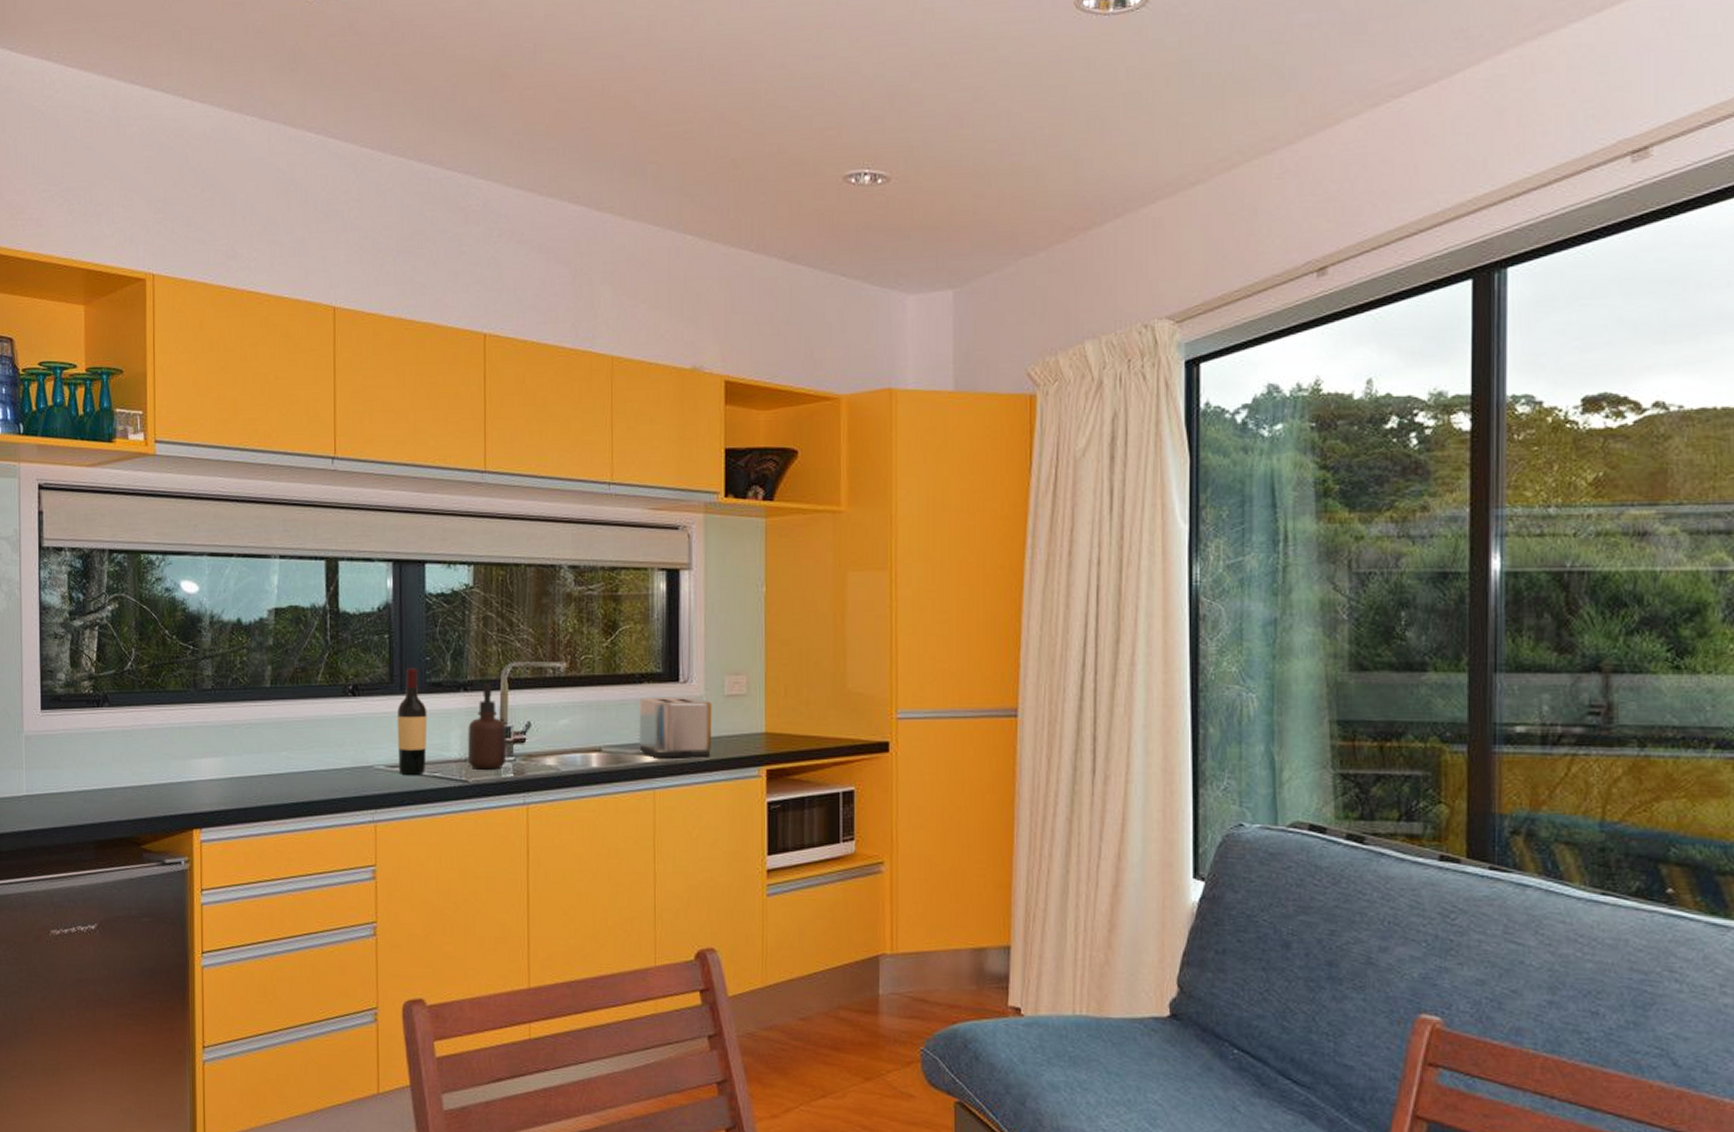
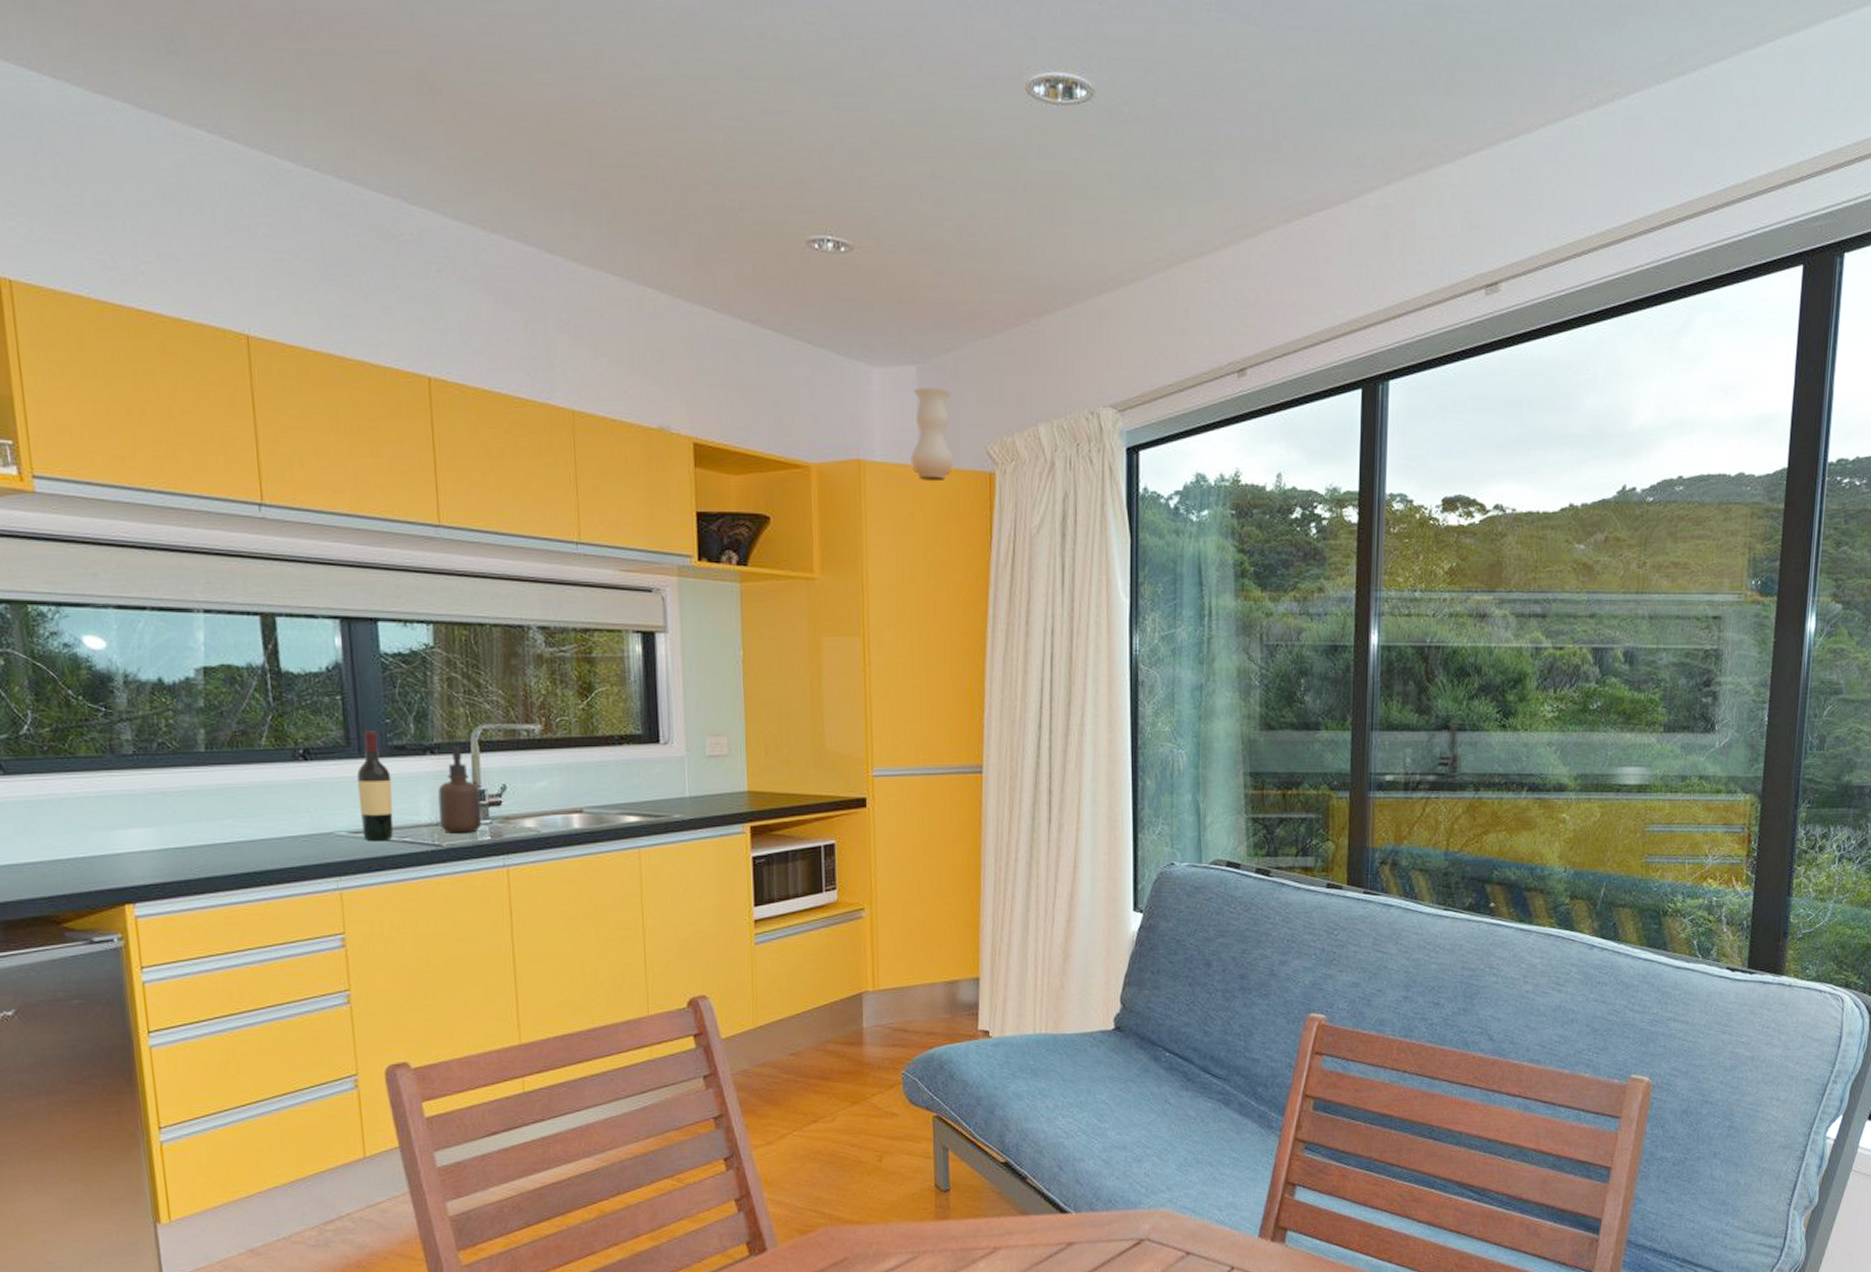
toaster: present [639,696,712,760] -> none [619,757,695,819]
vase: none [945,311,992,408] -> present [910,388,954,482]

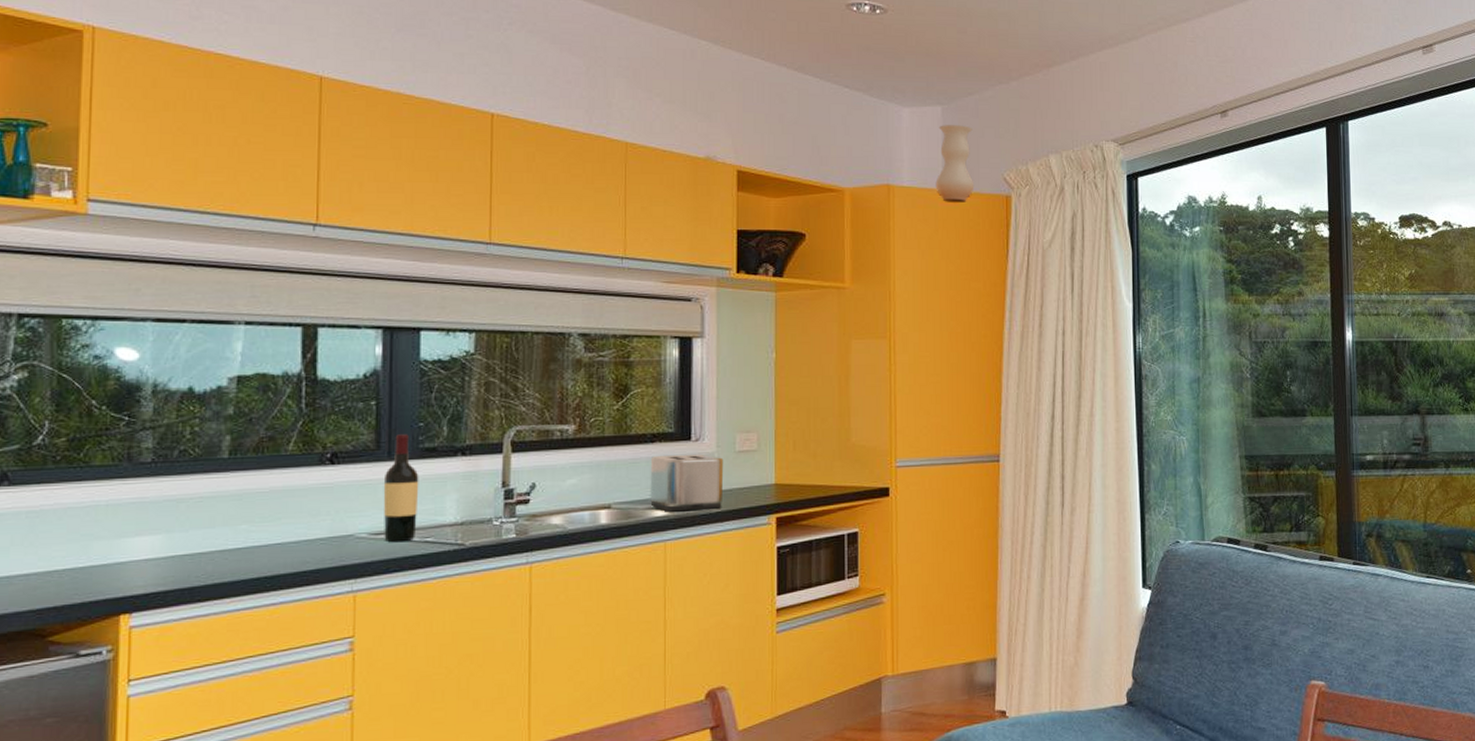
soap dispenser: present [436,746,482,833] -> none [465,447,509,532]
toaster: none [619,757,695,819] -> present [650,454,724,513]

